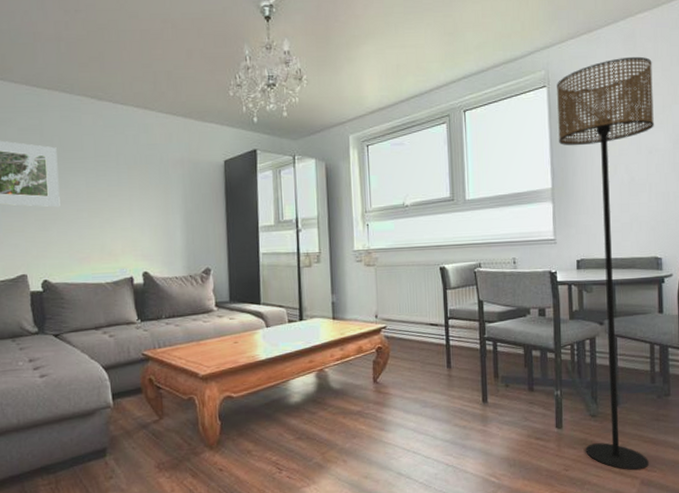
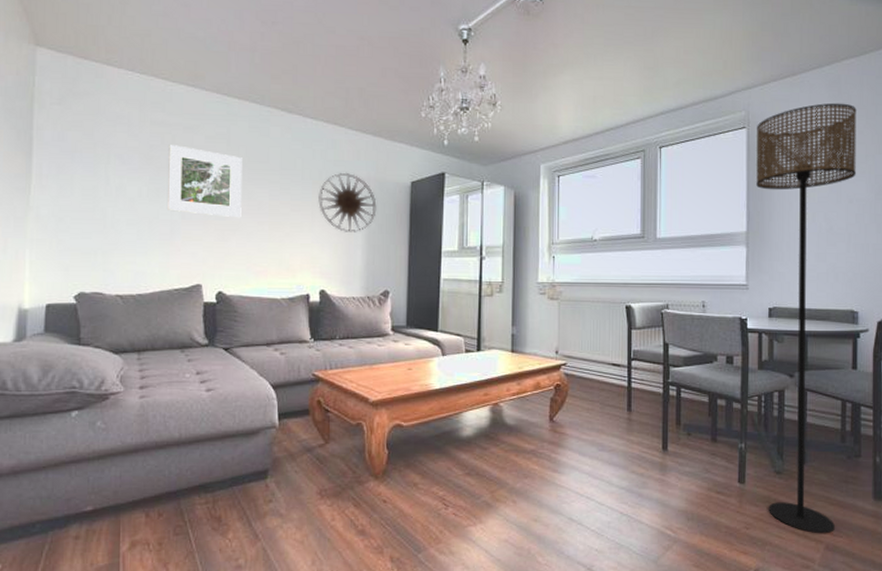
wall art: none [134,155,193,214] -> present [318,172,377,232]

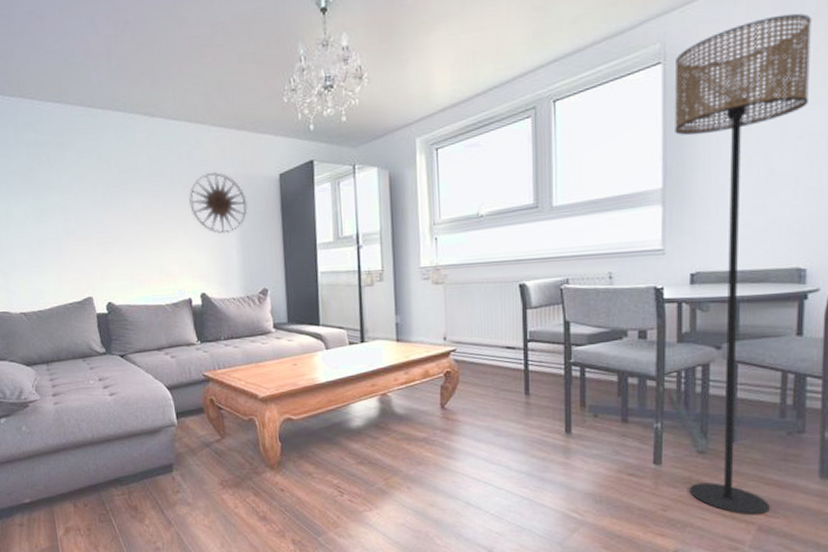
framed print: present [168,145,242,218] -> none [45,164,120,230]

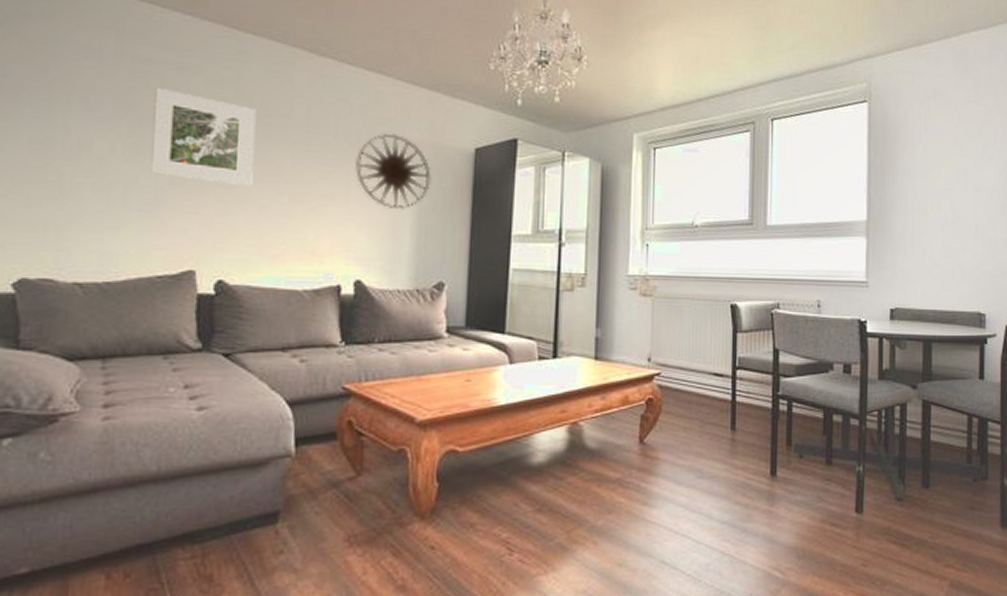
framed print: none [45,164,120,230] -> present [151,88,256,187]
floor lamp: present [675,13,812,515] -> none [878,78,985,570]

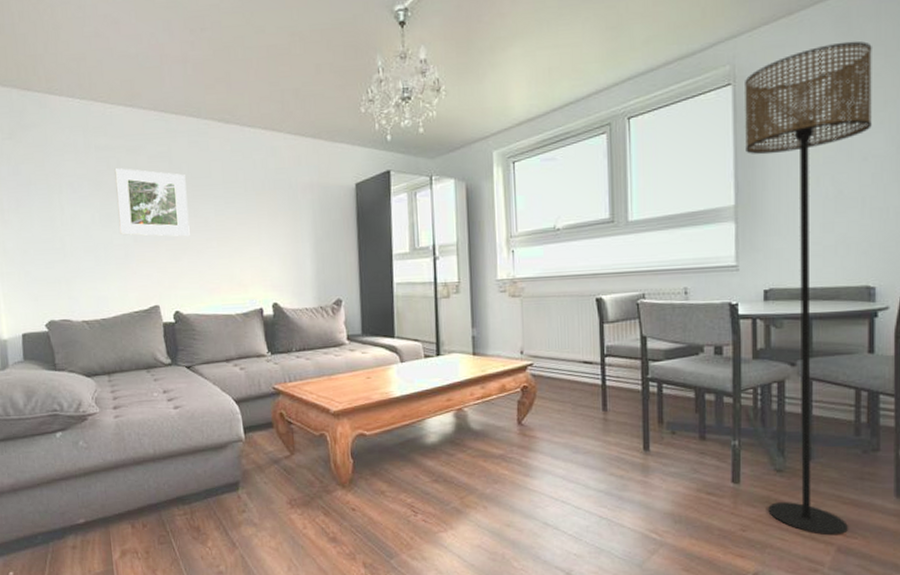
wall art: present [356,133,431,209] -> none [263,179,323,242]
floor lamp: none [878,78,985,570] -> present [745,41,872,536]

